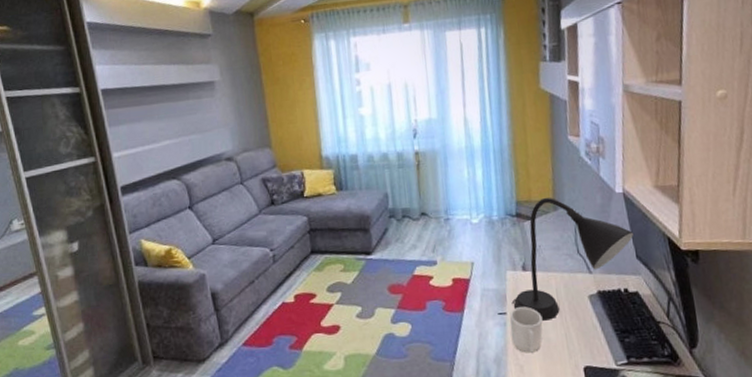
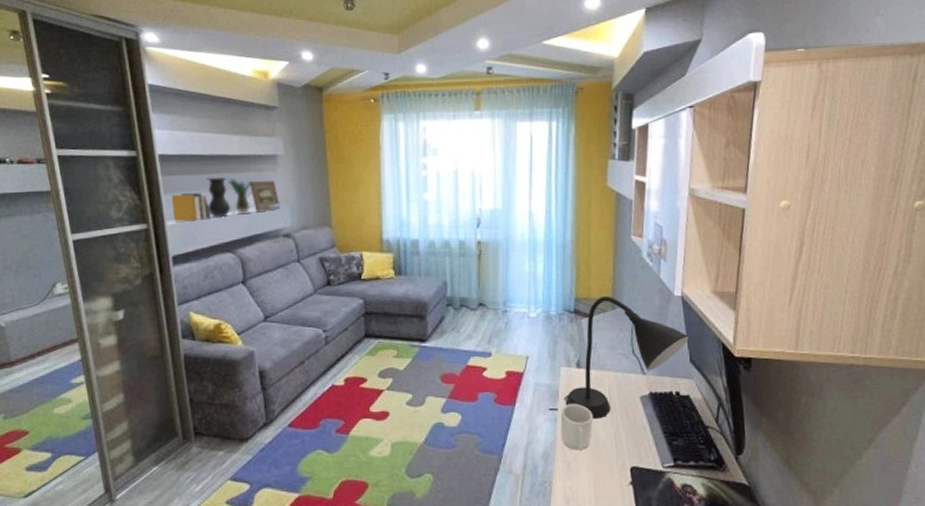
books: none [116,123,156,153] -> present [171,193,212,222]
vase: none [148,107,174,146] -> present [207,177,231,217]
vase: none [169,106,192,142] -> present [228,177,251,215]
picture frame: none [190,106,222,139] -> present [250,180,281,213]

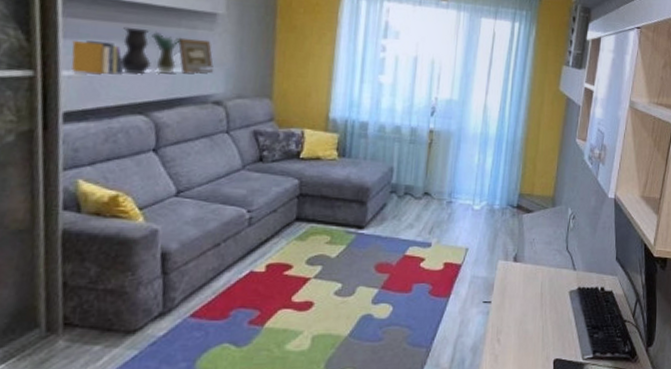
mug: present [560,404,593,450] -> none [491,297,524,343]
desk lamp: present [563,296,690,419] -> none [497,194,618,312]

